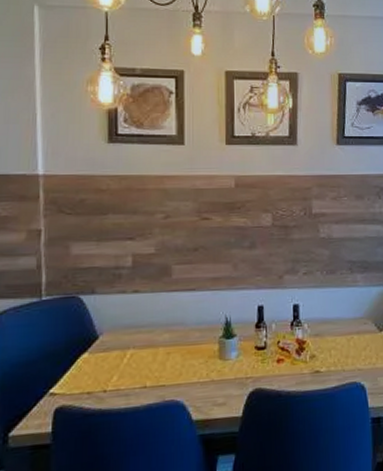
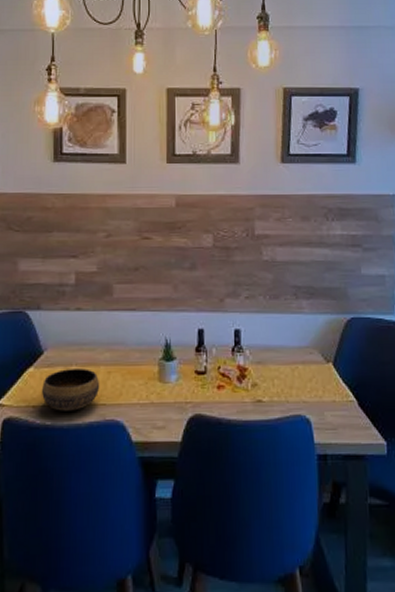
bowl: none [97,351,159,396] -> present [42,369,100,411]

